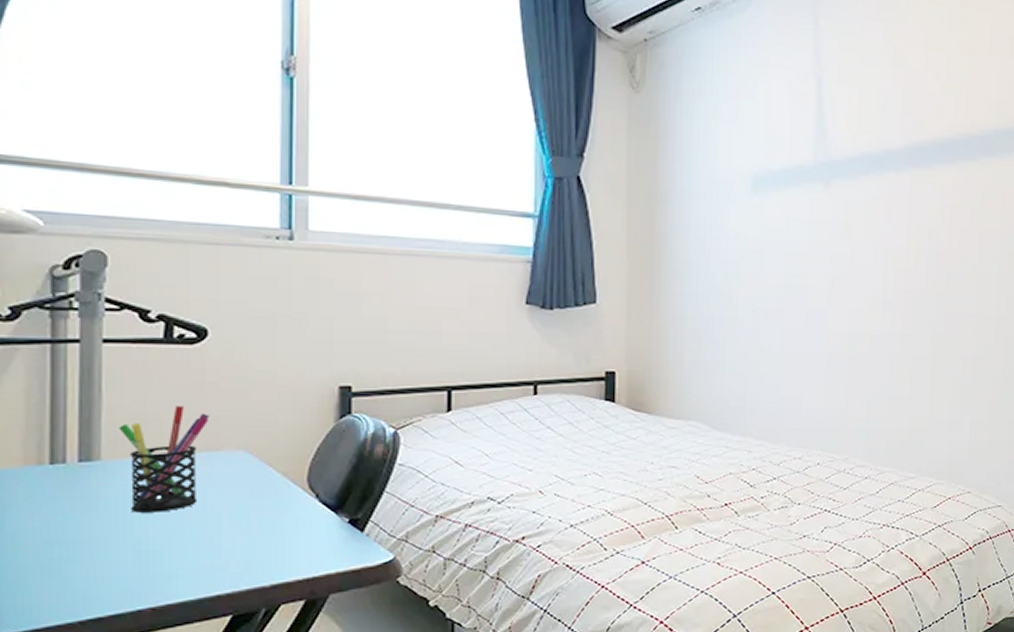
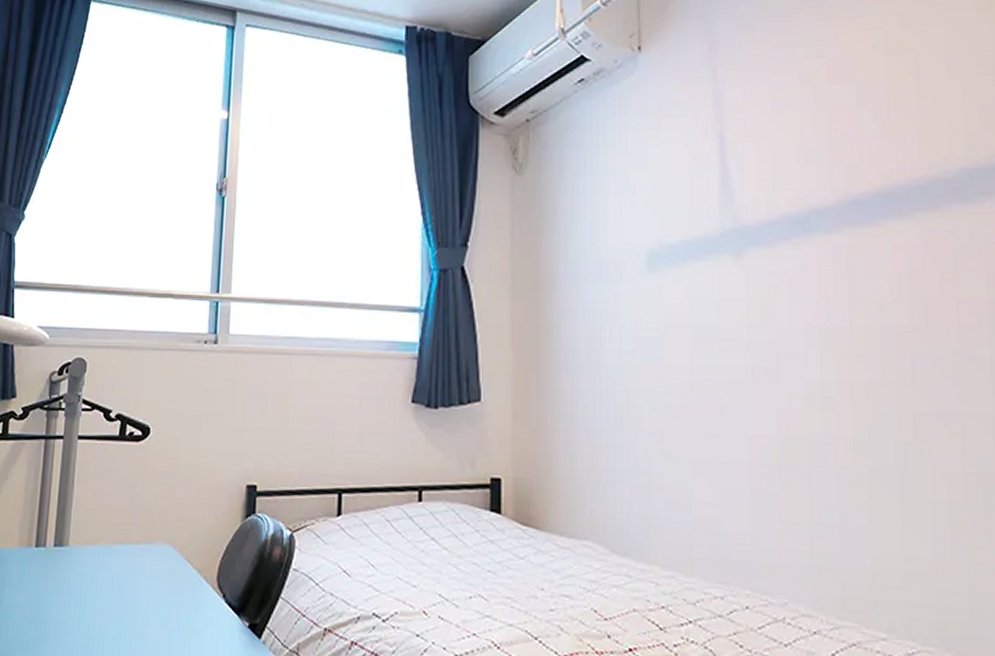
pen holder: present [119,406,209,513] -> none [83,499,147,600]

